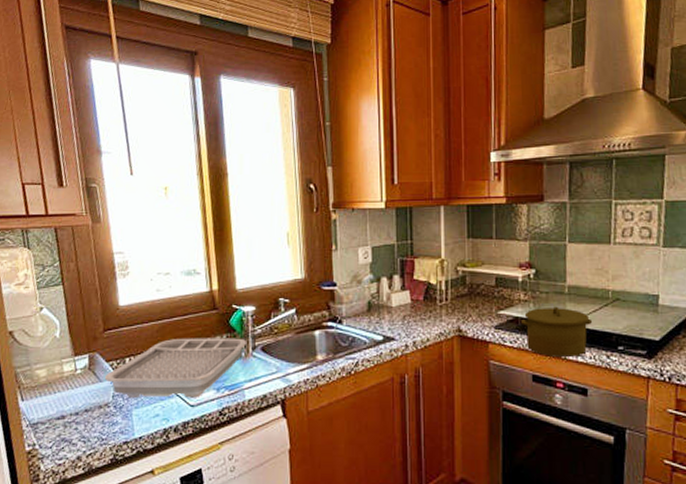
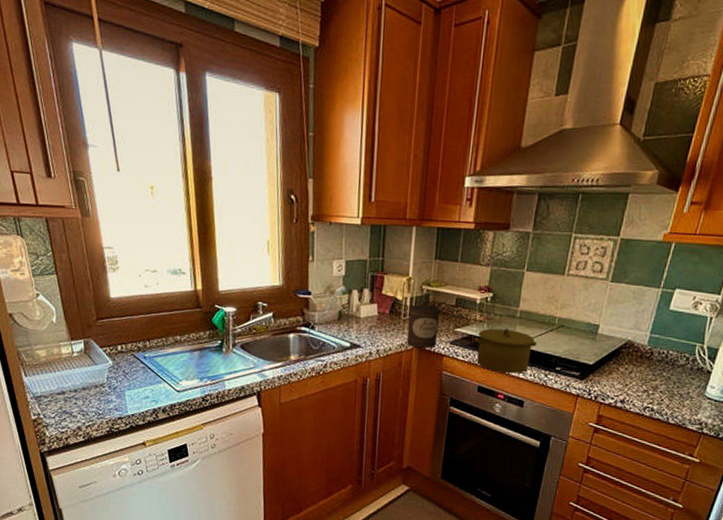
dish rack: present [104,338,247,398] -> none [99,331,228,385]
canister: none [445,282,480,336] -> present [406,300,441,348]

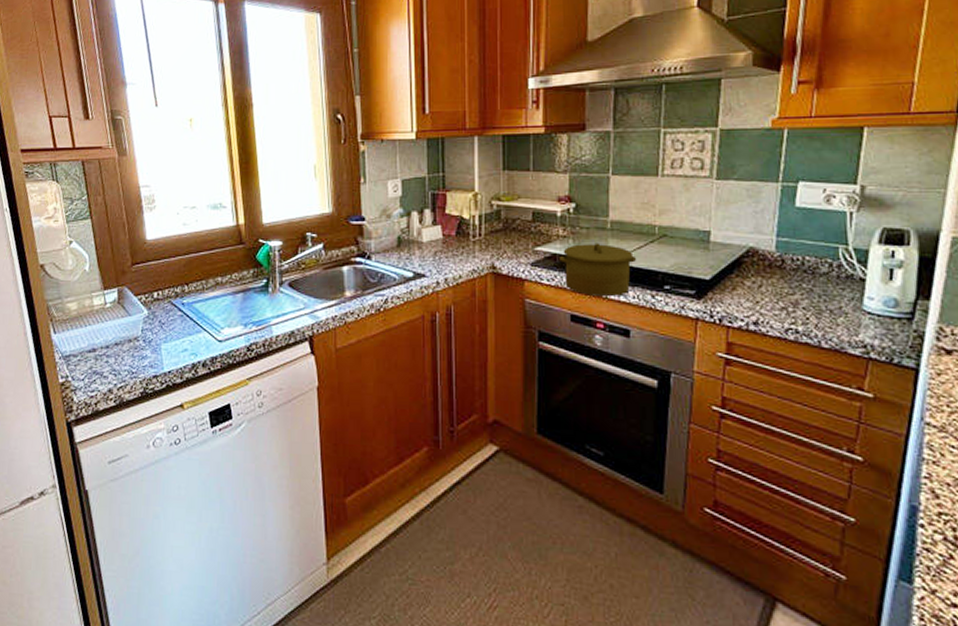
canister: present [406,300,441,348] -> none [478,217,515,273]

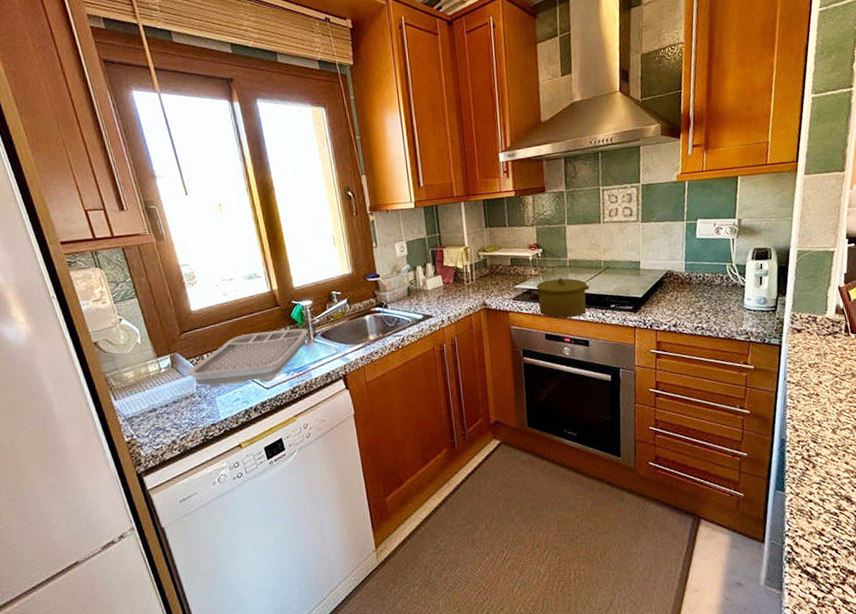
dish rack: none [133,272,275,333] -> present [187,328,309,387]

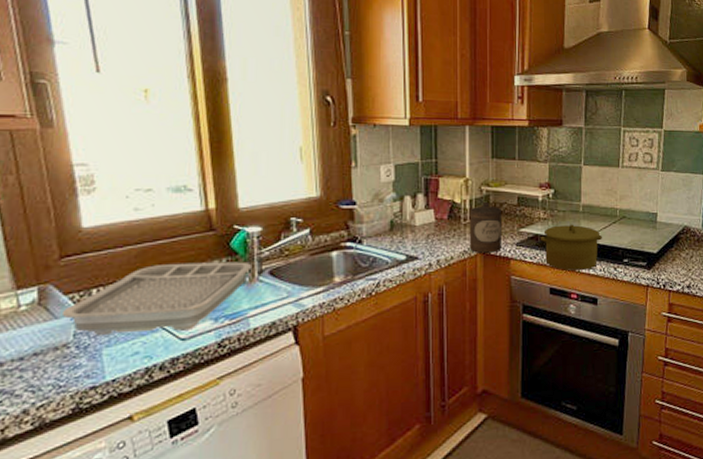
canister: none [470,265,501,309] -> present [469,201,503,253]

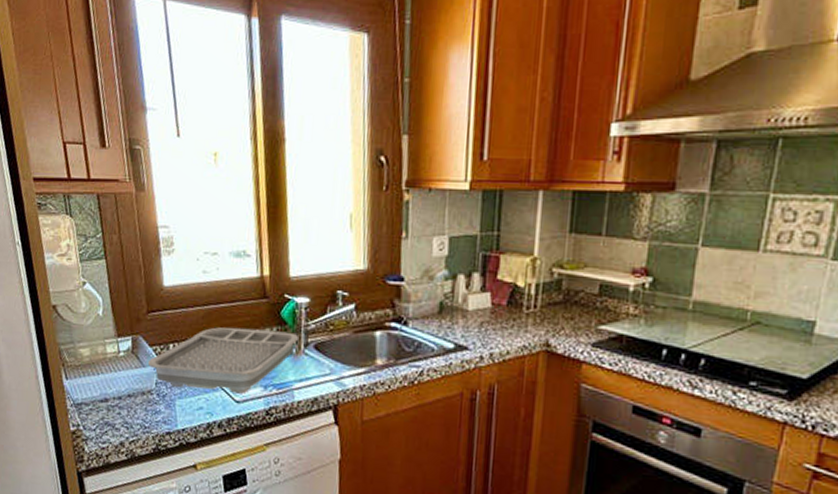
canister: present [469,201,503,253] -> none [530,287,578,352]
cooking pot: present [541,224,603,272] -> none [627,325,721,390]

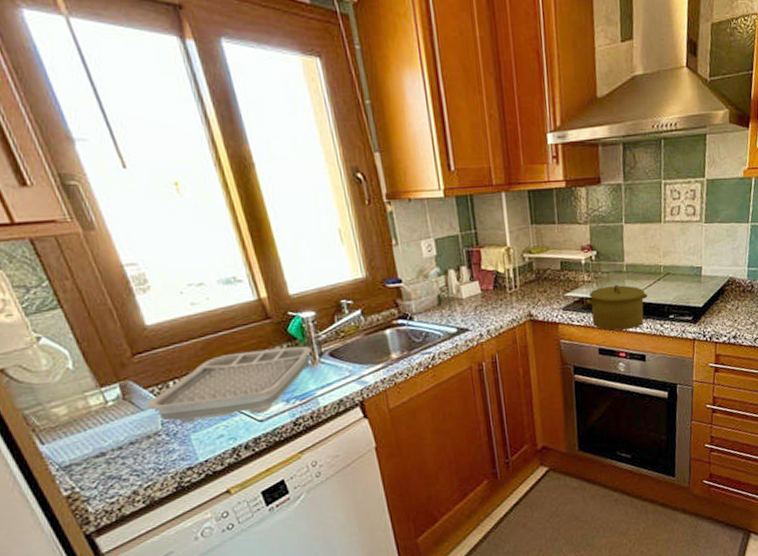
cooking pot: none [627,325,721,390] -> present [586,284,648,331]

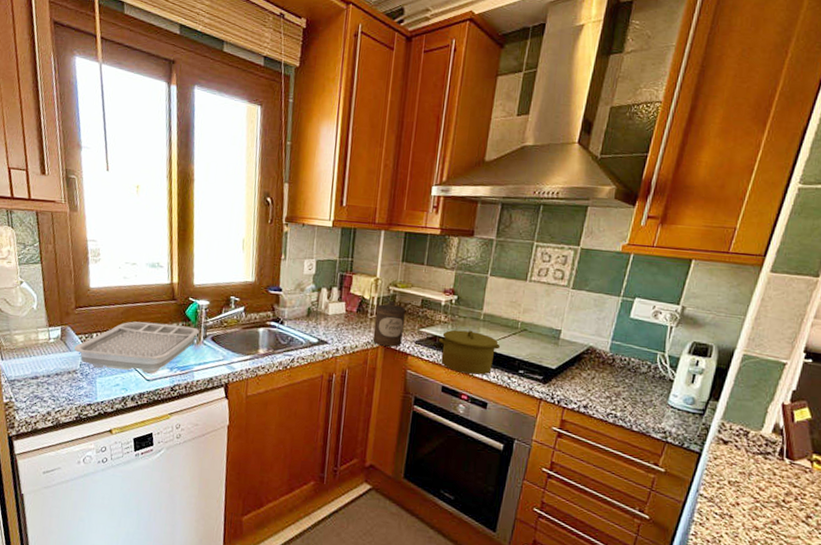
canister: none [513,269,549,320] -> present [372,300,406,347]

